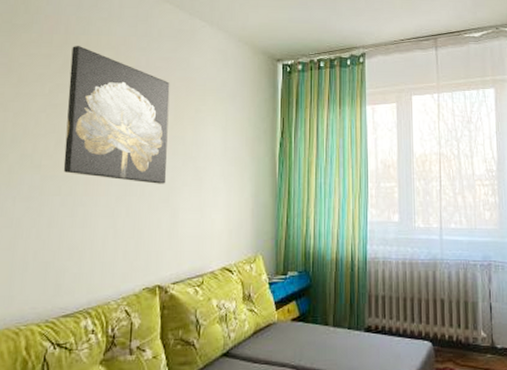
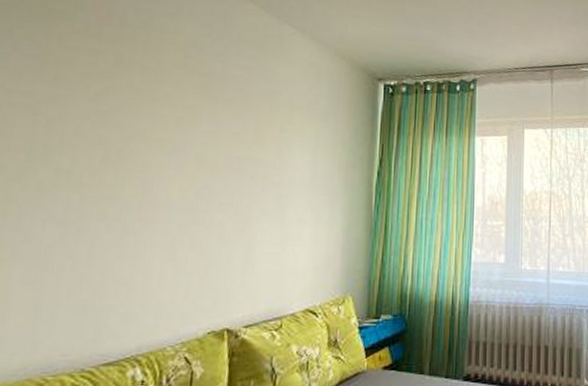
wall art: present [63,46,170,184] -> none [110,42,251,212]

